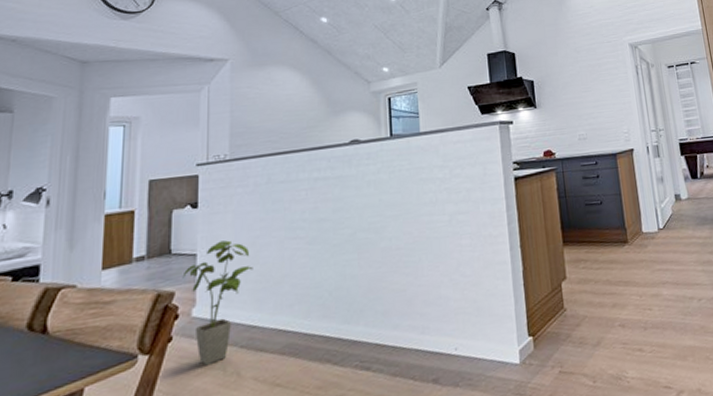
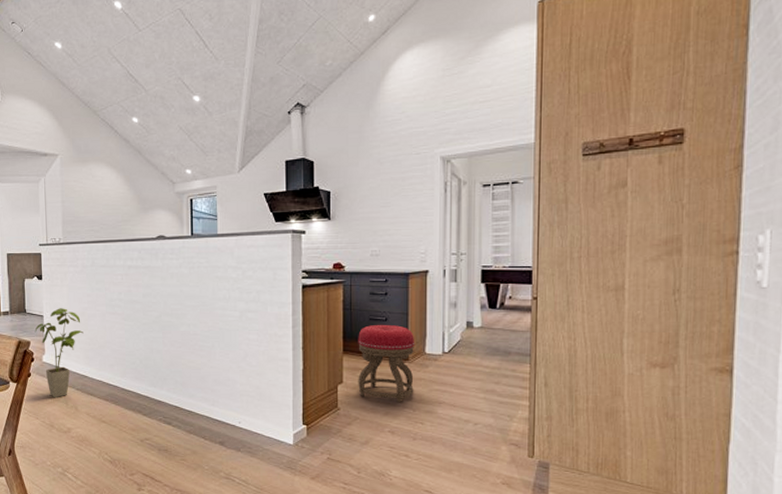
stool: none [576,207,638,291] -> present [358,325,415,403]

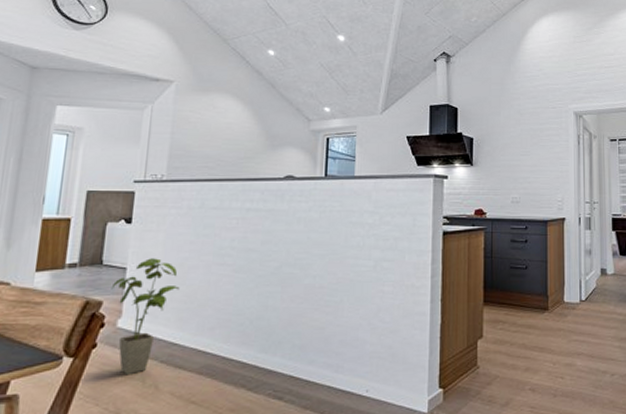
stool: present [358,325,415,403] -> none [498,273,554,357]

